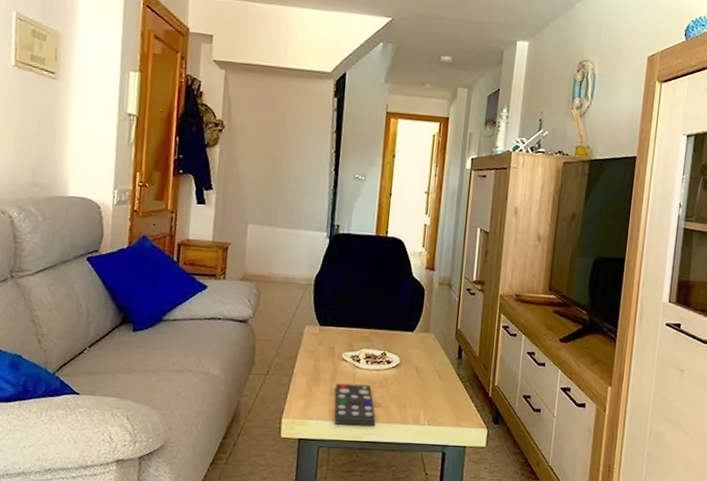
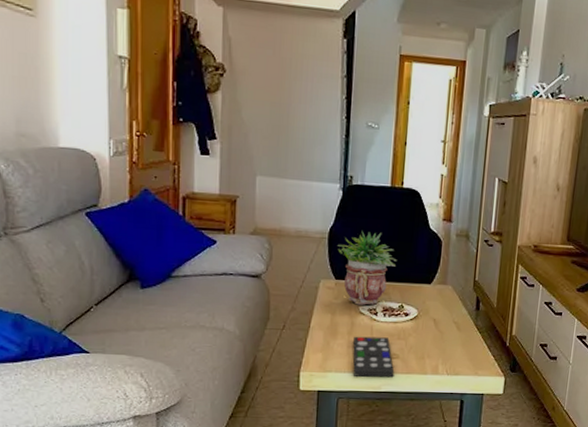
potted plant: none [323,278,381,352] -> present [338,231,397,305]

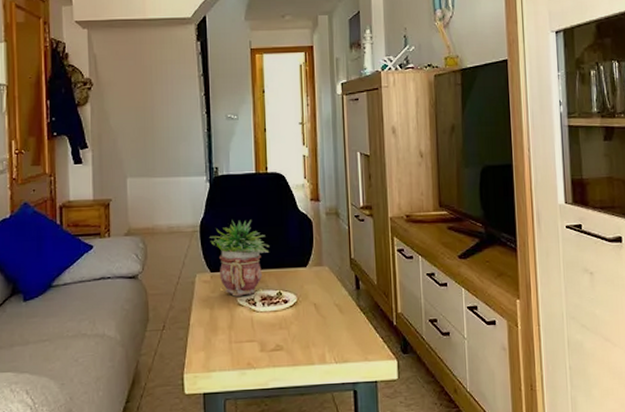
remote control: present [353,336,395,378] -> none [235,328,280,374]

